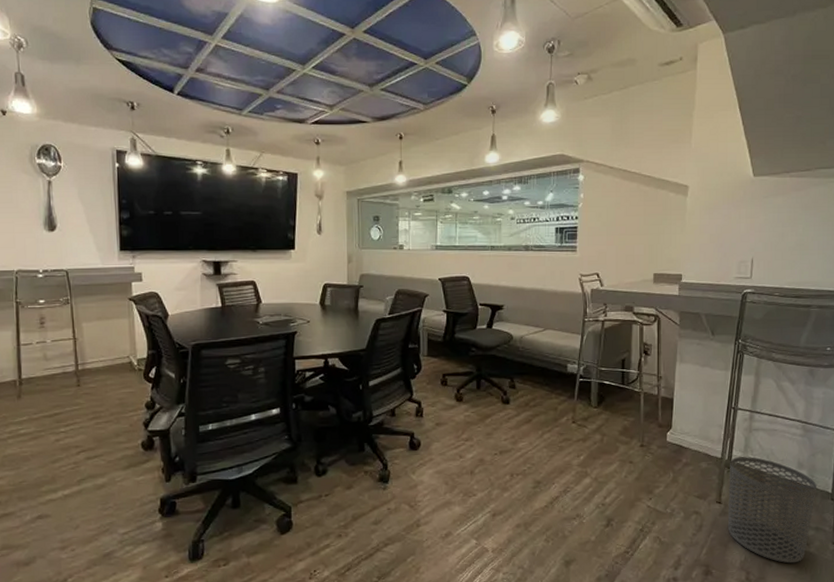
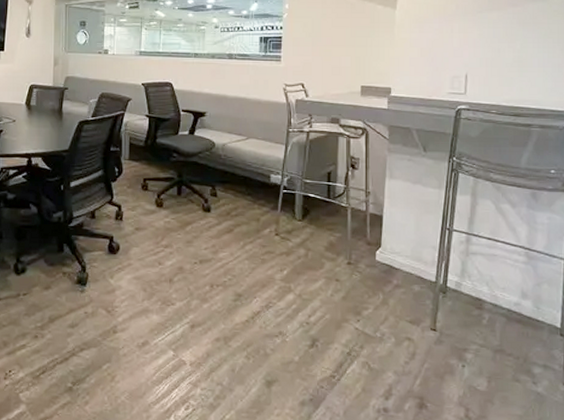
waste bin: present [728,457,817,564] -> none [444,282,544,403]

